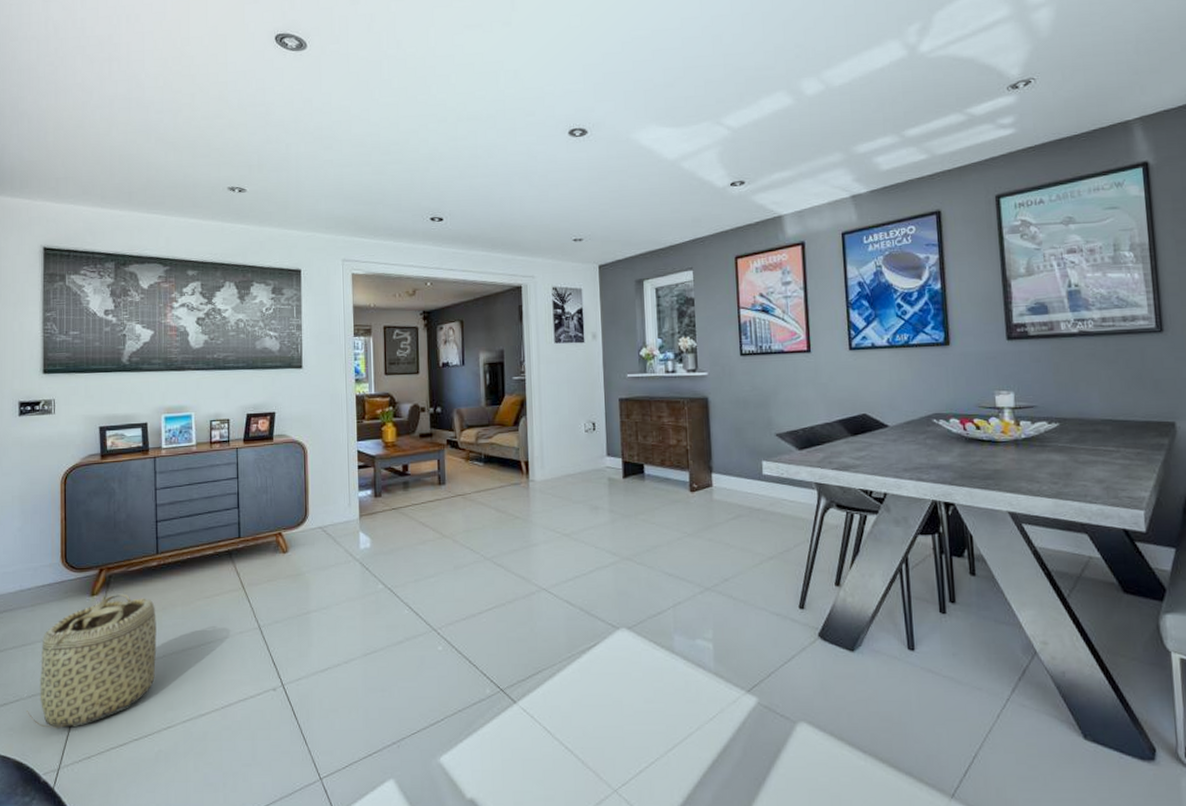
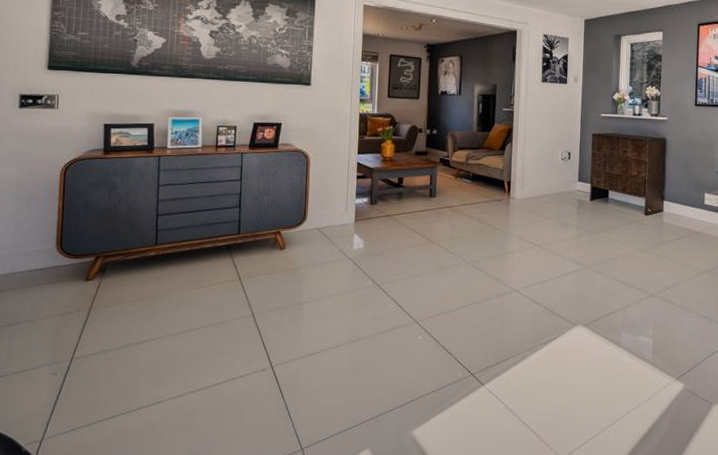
basket: present [26,593,157,728] -> none [10,280,152,402]

